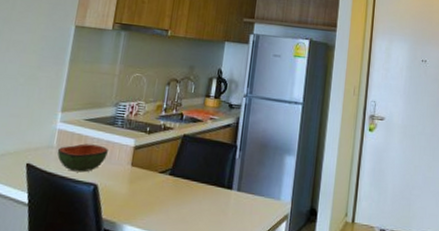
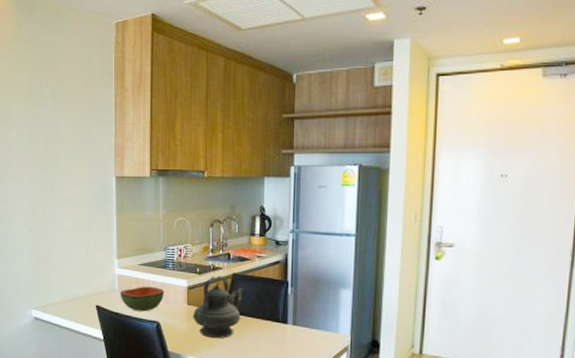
teapot: none [134,136,193,205] -> present [192,275,244,339]

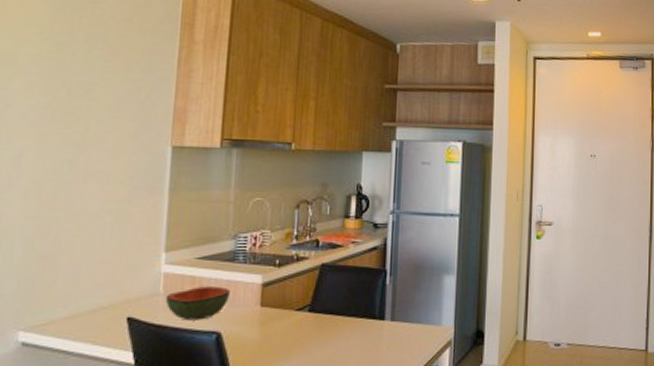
teapot: present [192,275,244,339] -> none [266,267,335,347]

